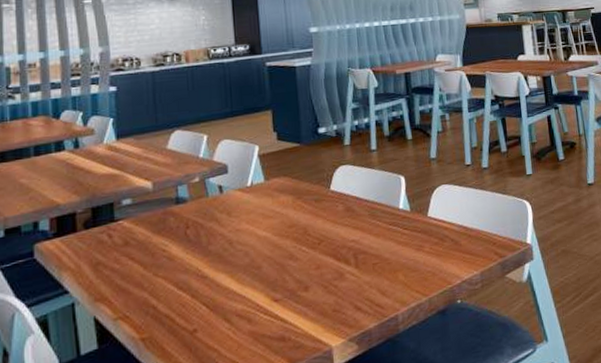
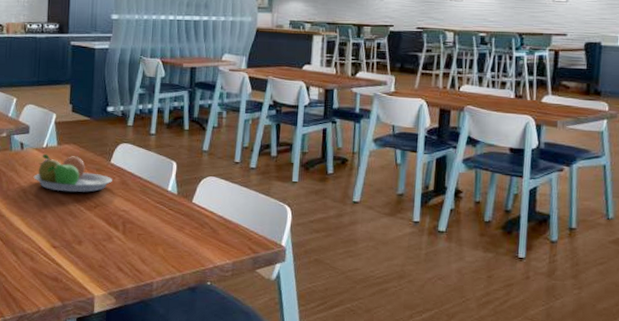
fruit bowl: none [239,189,335,234] -> present [33,154,112,193]

